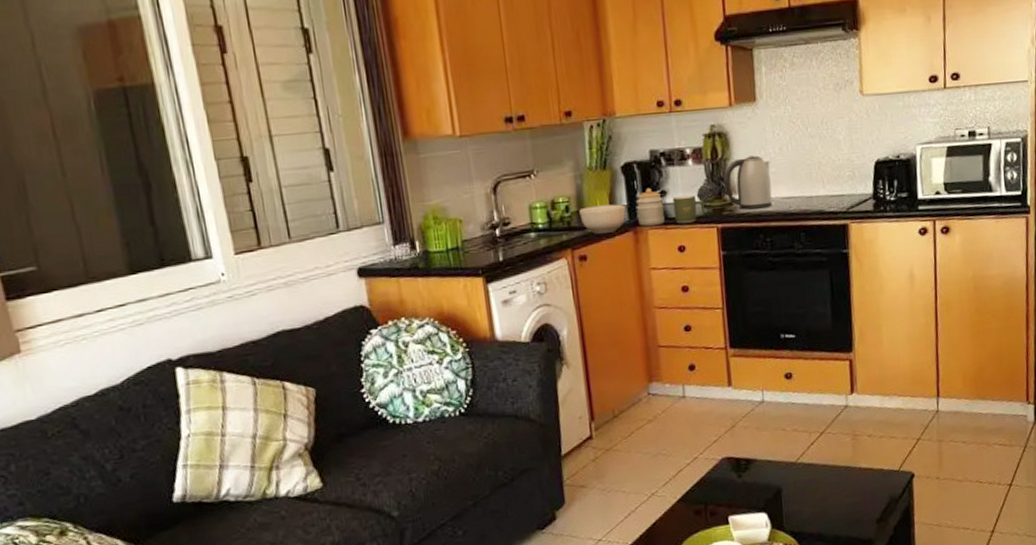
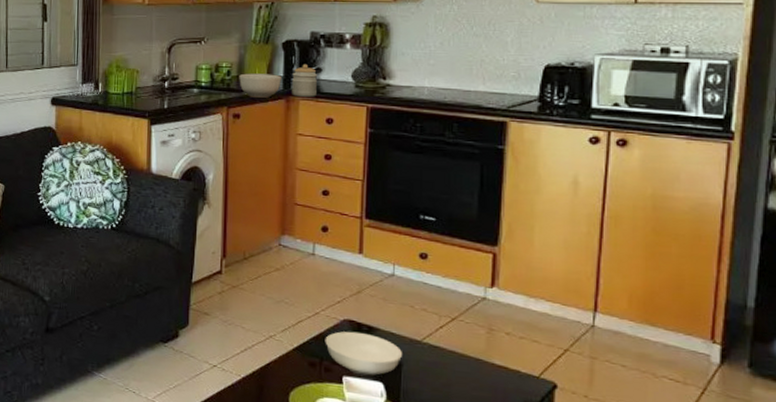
mug: present [672,195,705,224] -> none [326,74,357,99]
bowl: none [706,467,781,511] -> present [325,331,402,376]
kettle: present [724,155,773,210] -> none [380,47,429,96]

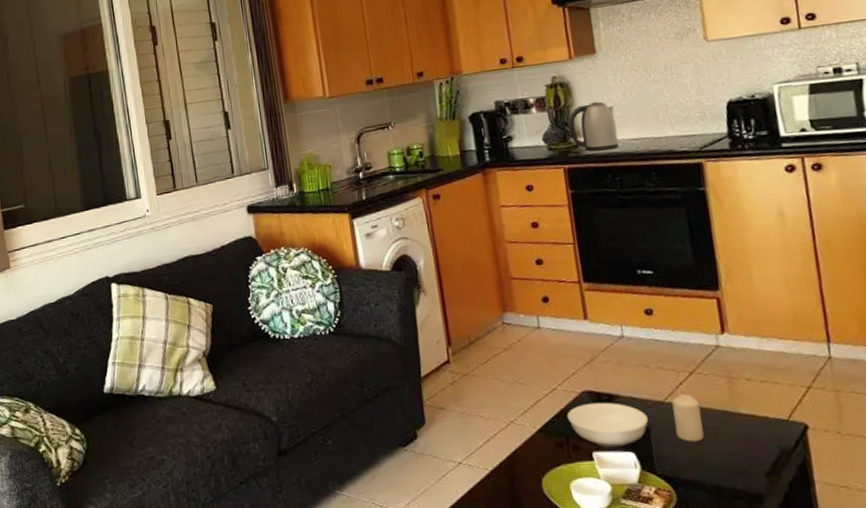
bowl: present [239,73,282,99] -> none [432,149,475,176]
jar: present [292,63,317,97] -> none [484,134,512,168]
kettle: none [380,47,429,96] -> present [568,101,620,152]
candle: none [427,336,456,383] -> present [671,393,704,442]

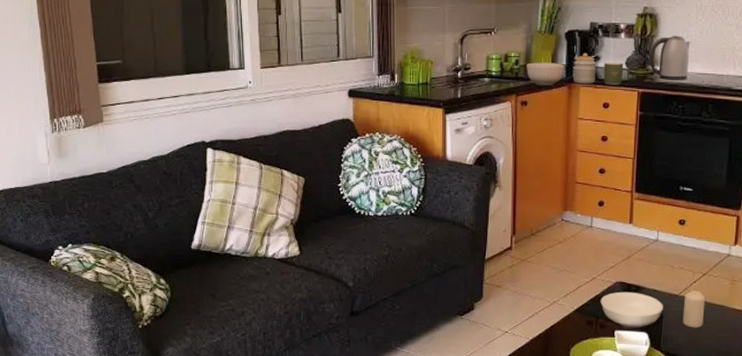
bowl: none [432,149,475,176] -> present [526,62,564,86]
jar: none [484,134,512,168] -> present [573,52,595,84]
mug: none [518,139,551,166] -> present [603,62,630,85]

